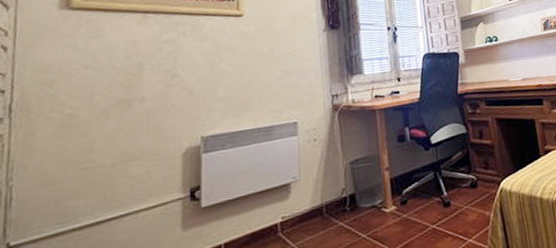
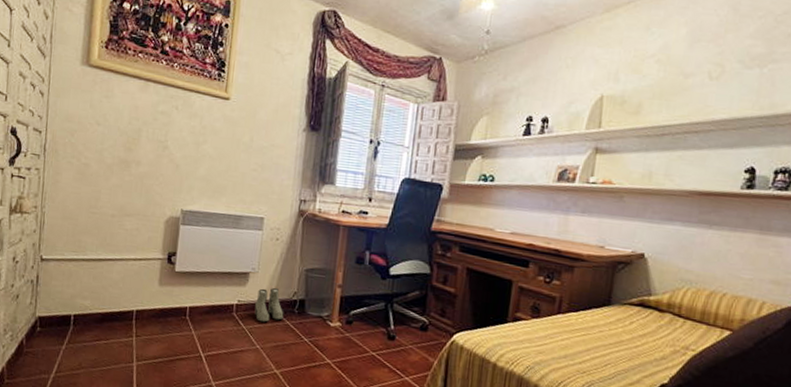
boots: none [302,190,336,234] -> present [254,287,284,323]

